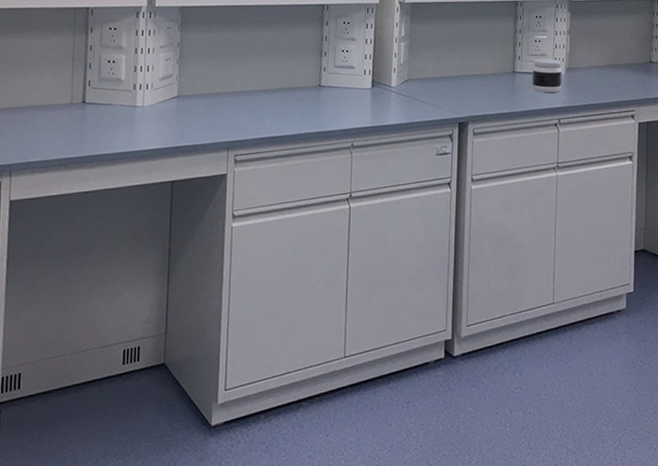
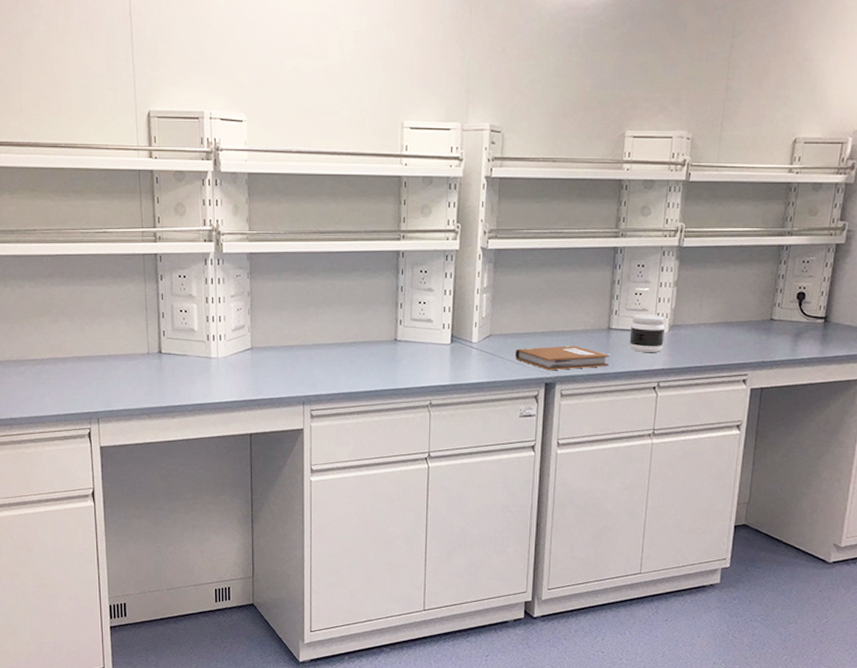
notebook: none [430,88,516,111] -> present [514,345,610,371]

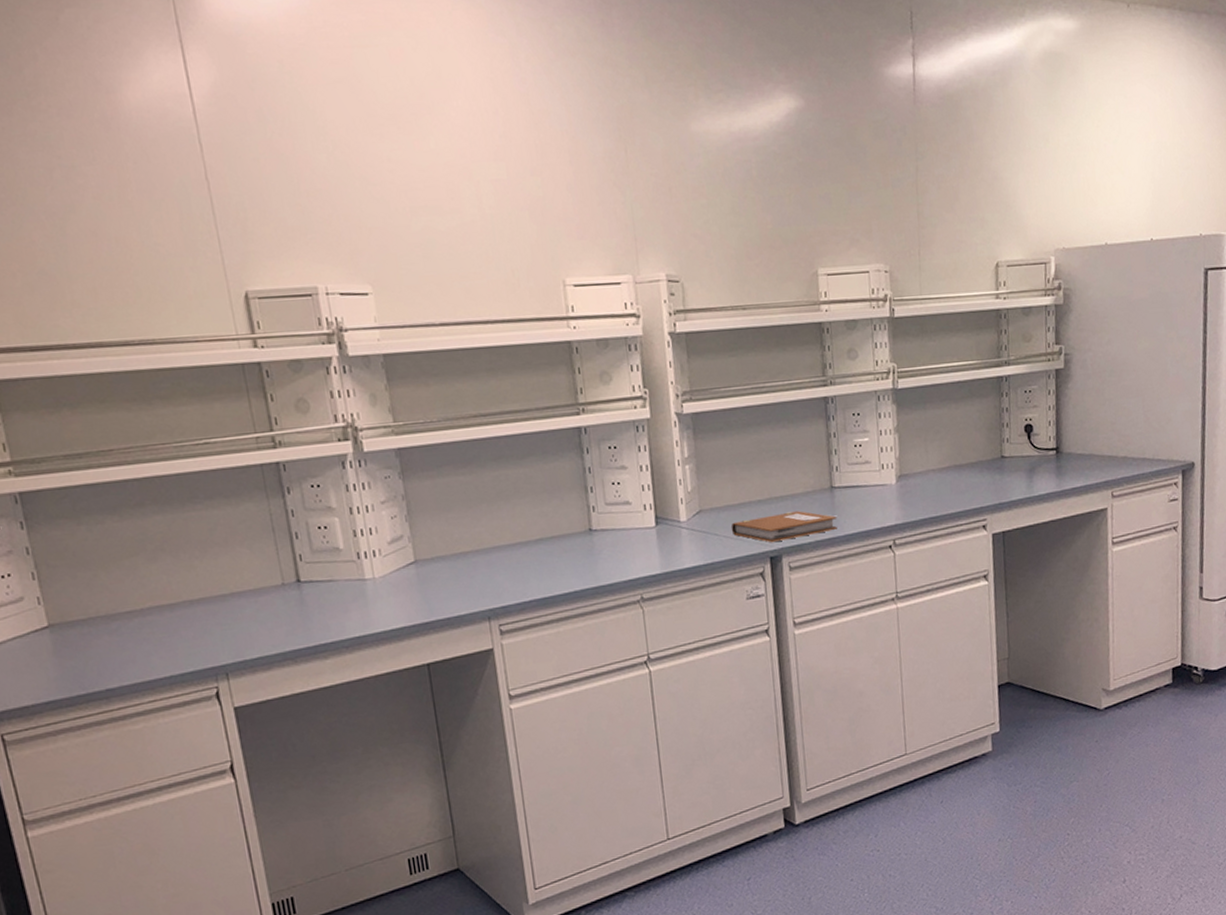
jar: present [629,313,665,352] -> none [854,466,893,509]

